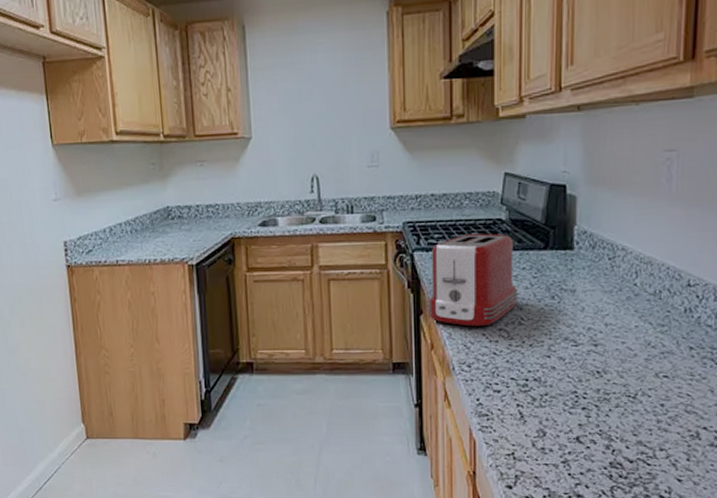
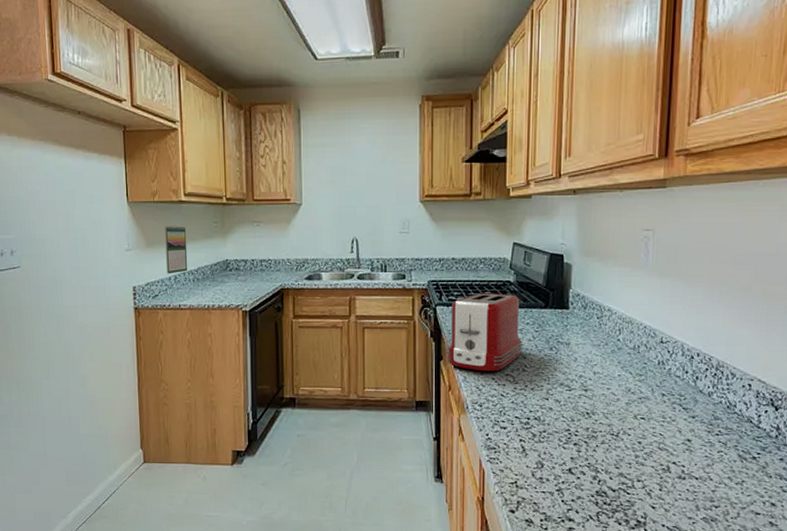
calendar: none [95,169,125,226] -> present [164,225,188,274]

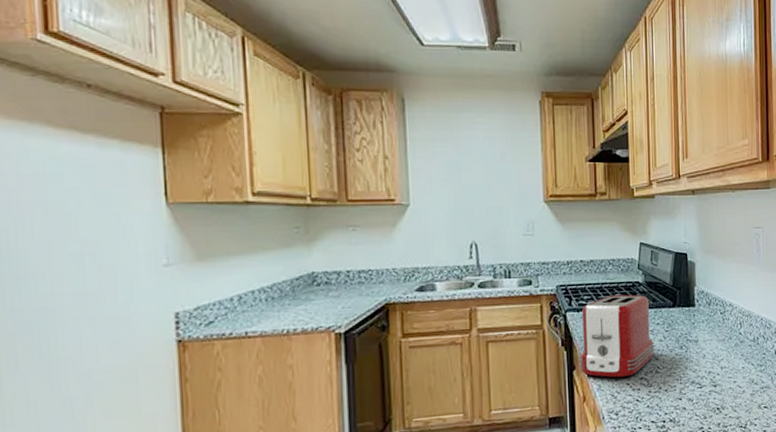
calendar: present [164,225,188,274] -> none [222,232,258,294]

